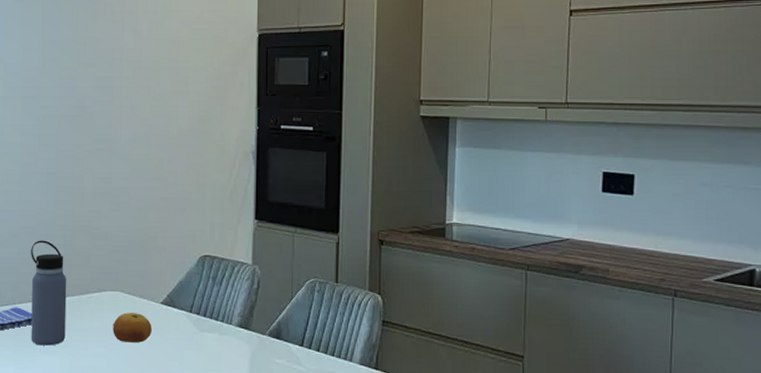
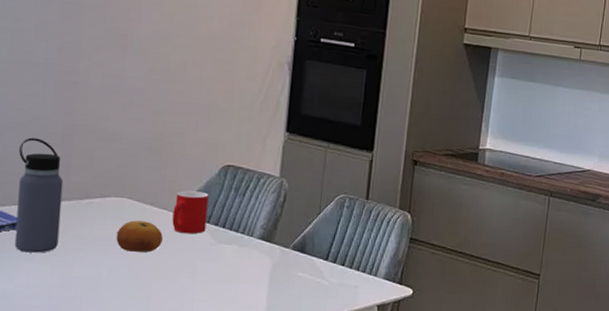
cup: none [159,282,190,324] -> present [172,190,209,234]

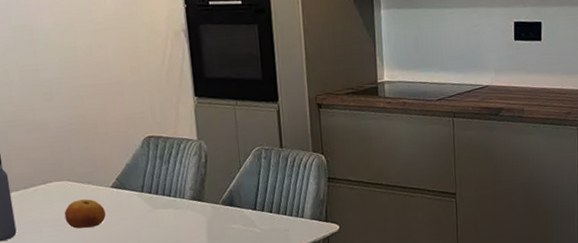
cup: present [172,190,209,234] -> none [108,164,142,206]

